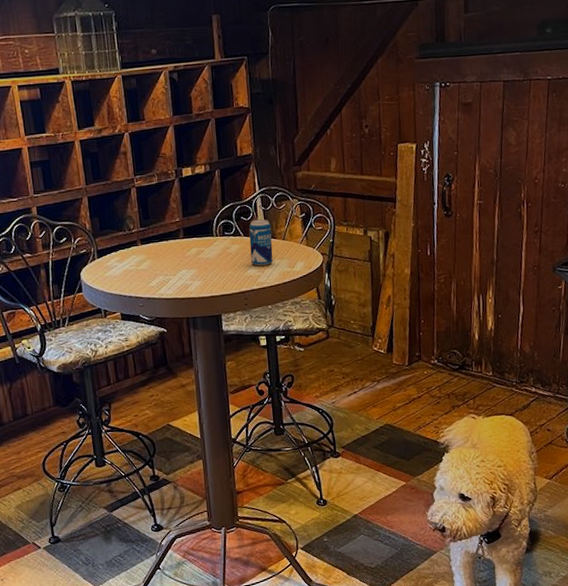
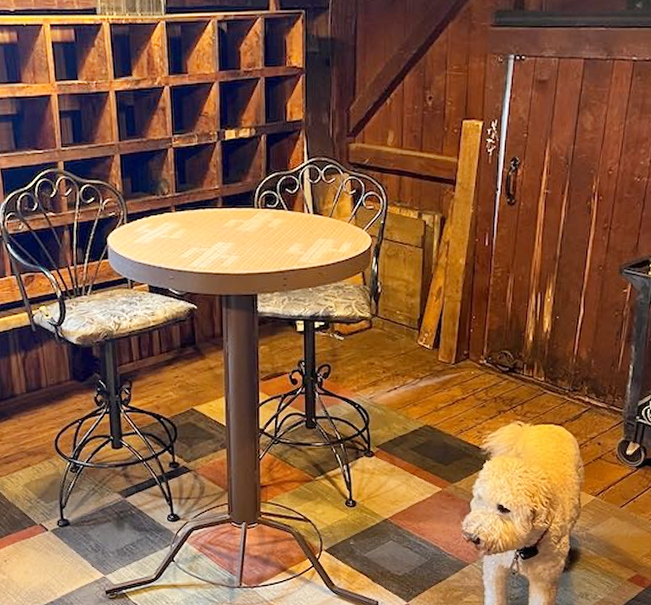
beverage can: present [249,219,273,266] -> none [293,193,318,244]

